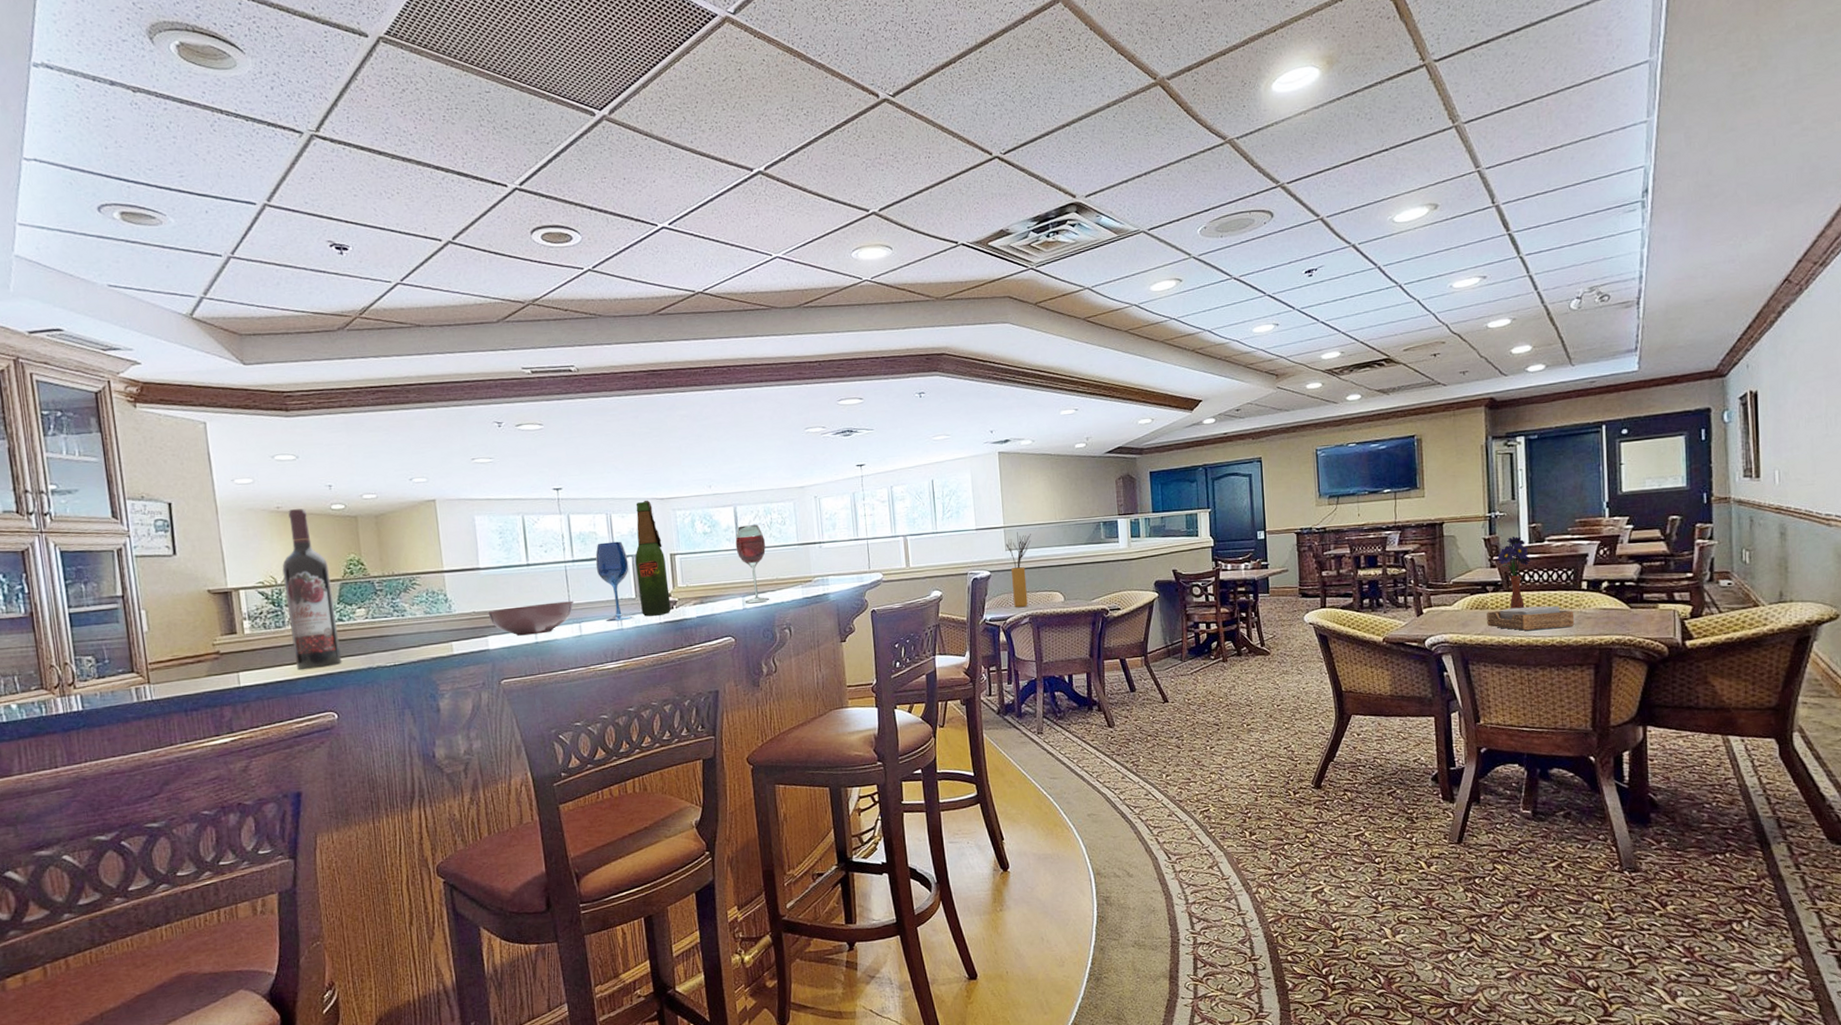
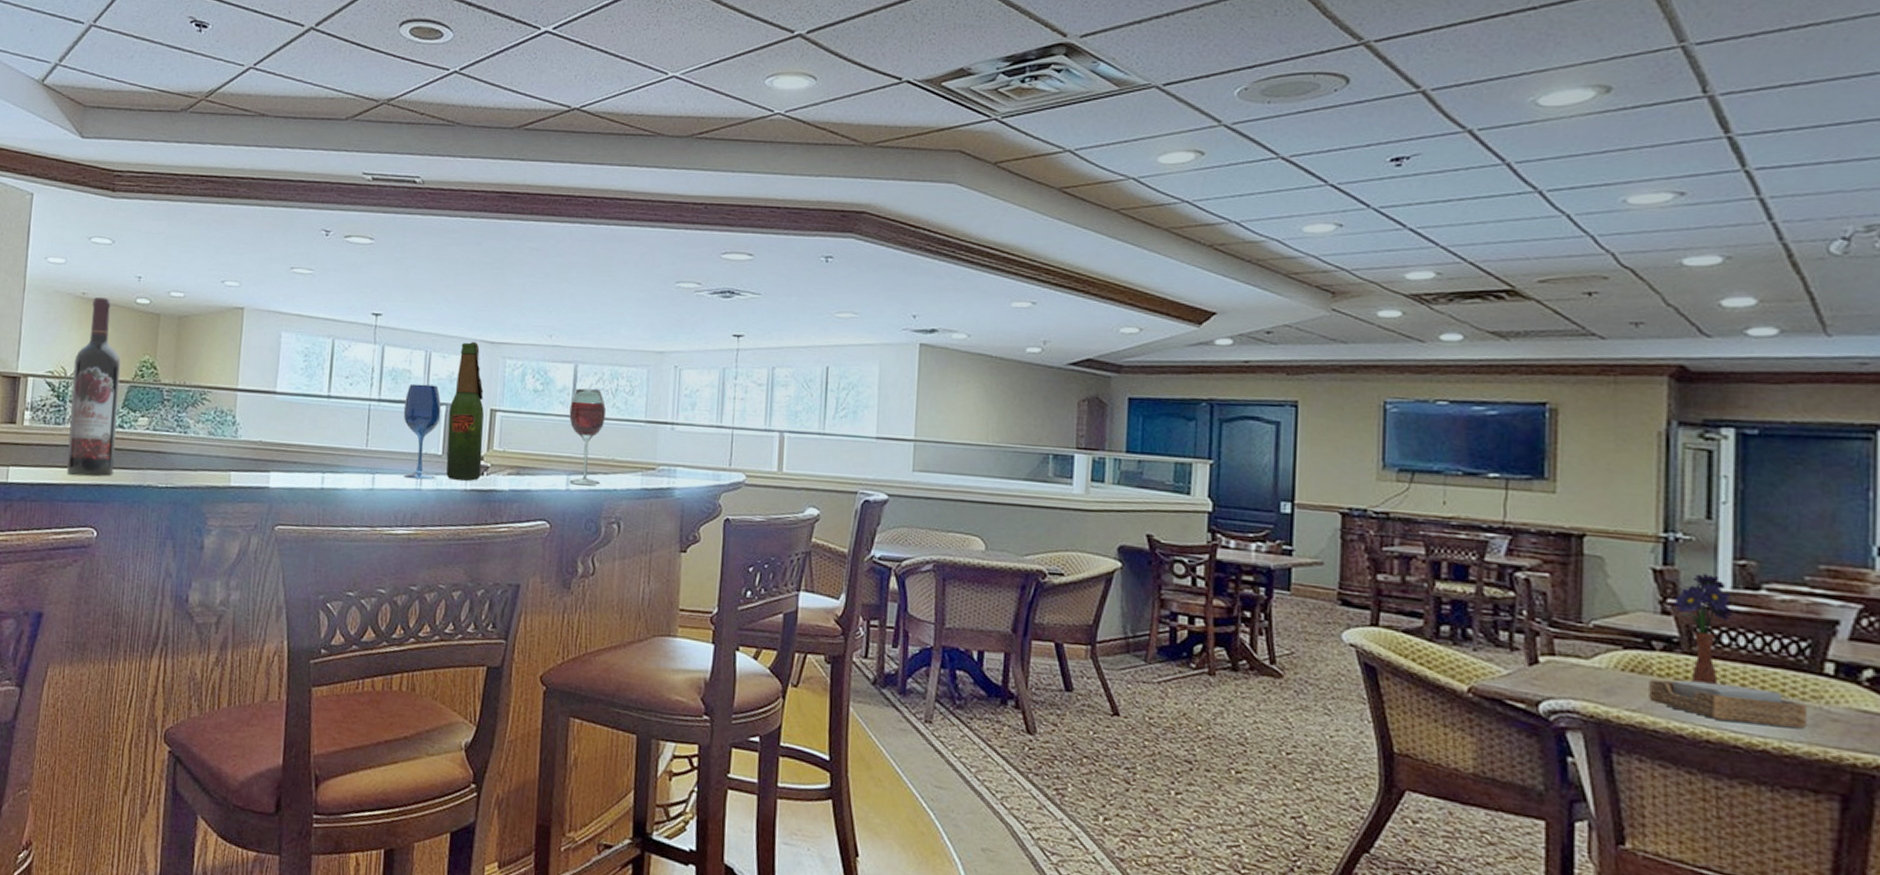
bowl: present [486,601,574,636] -> none [274,442,371,480]
vase: present [1006,531,1031,608] -> none [914,449,950,550]

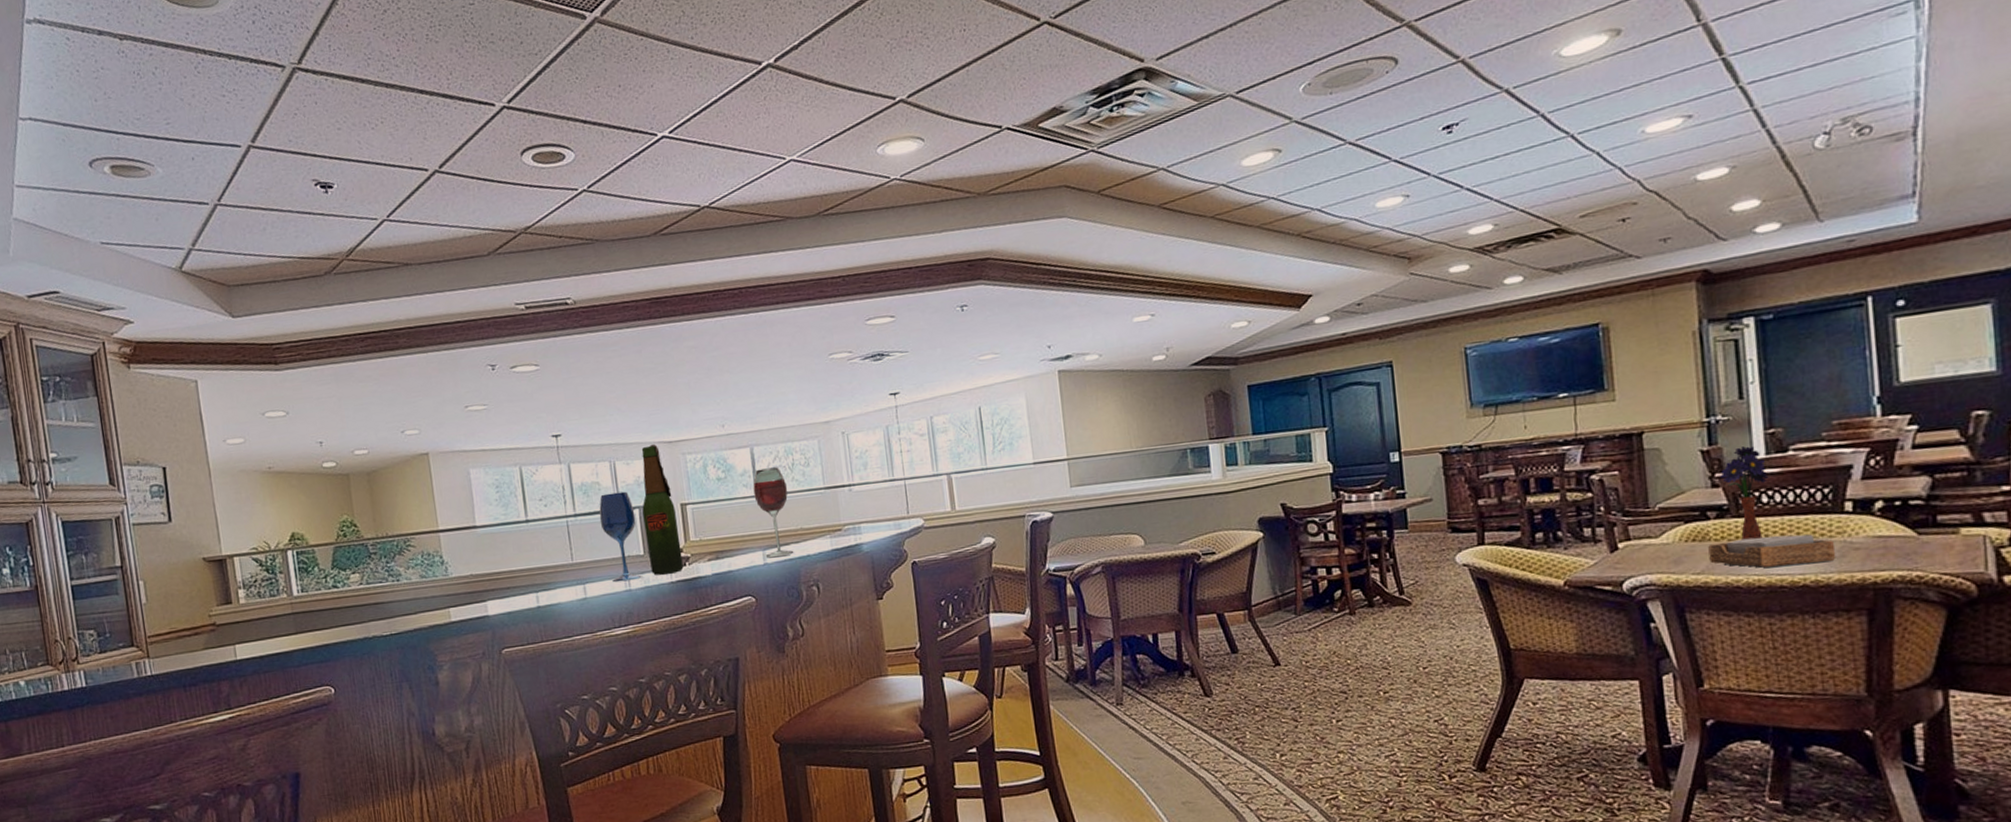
wine bottle: present [66,297,121,477] -> none [275,468,338,642]

